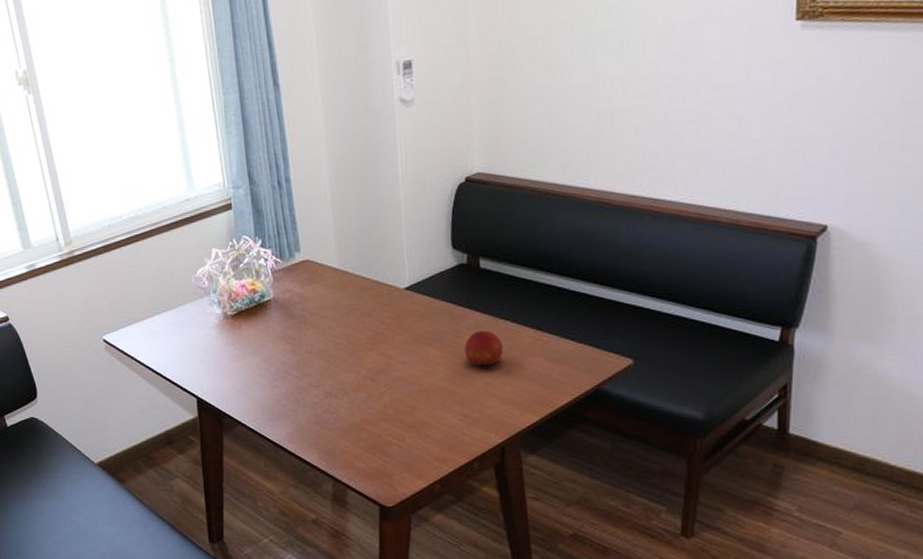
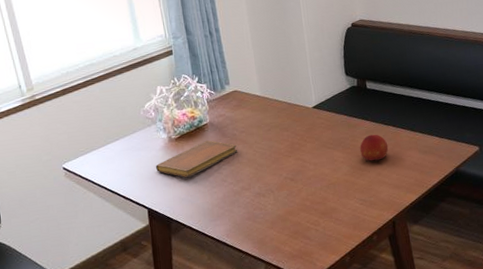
notebook: none [208,321,307,365] -> present [156,140,238,178]

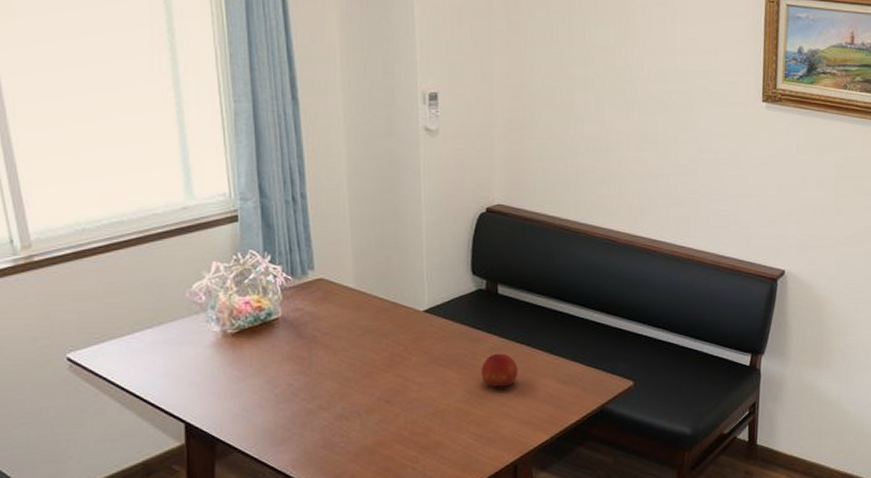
notebook: present [156,140,238,178] -> none [201,340,318,387]

